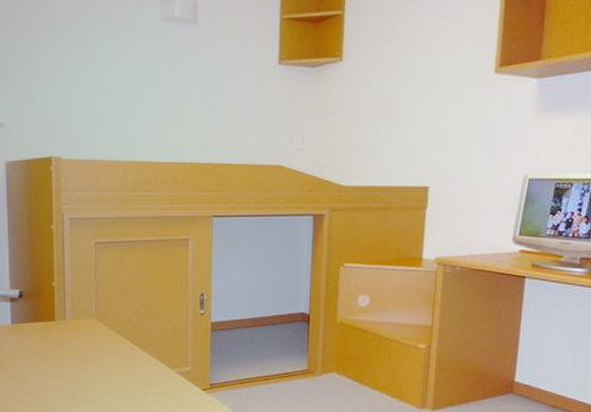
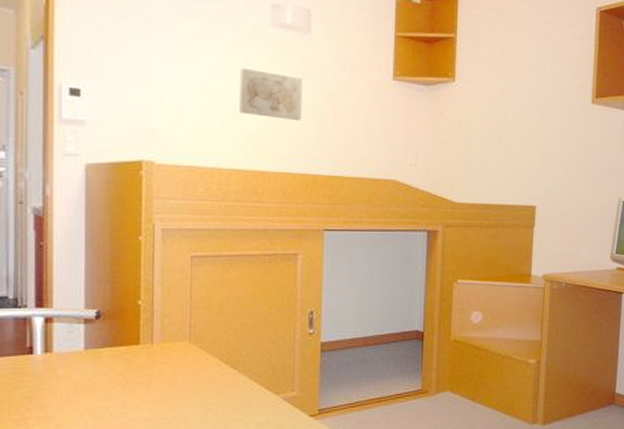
wall art: none [132,64,190,111] -> present [238,68,302,120]

